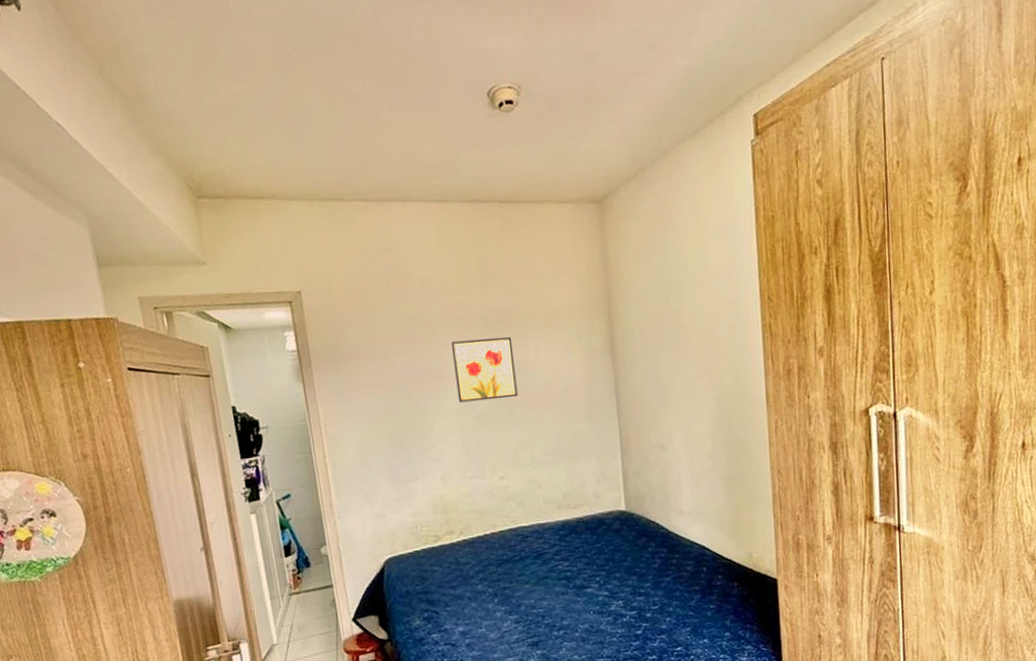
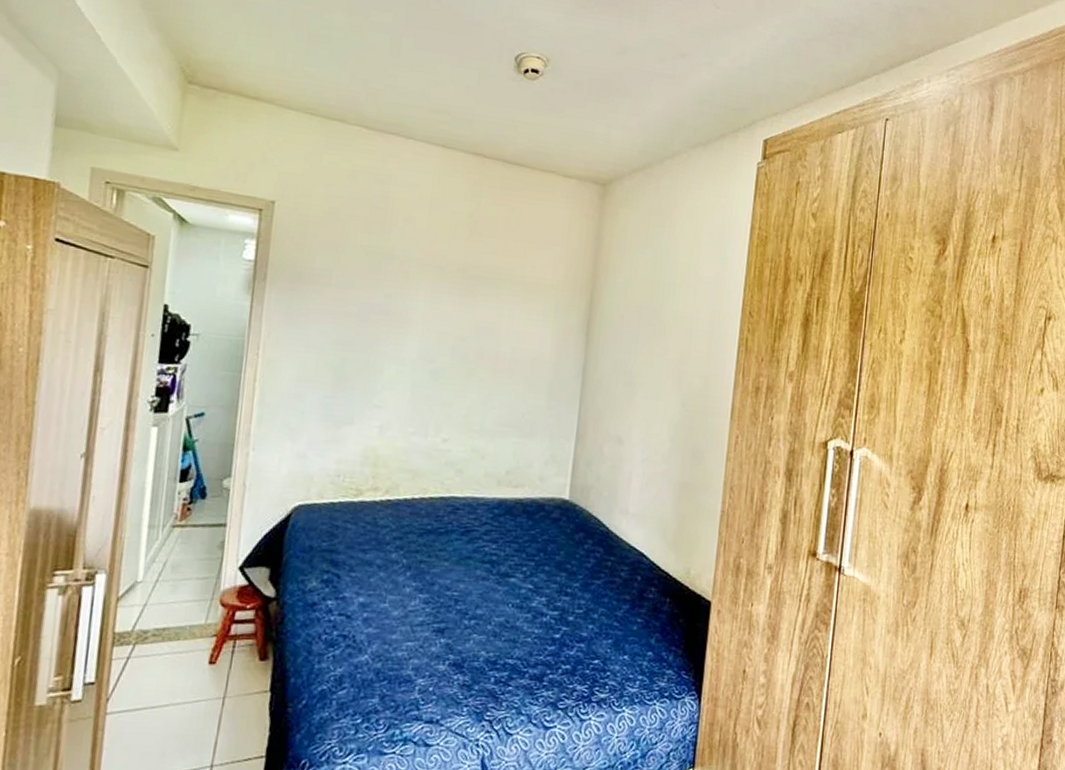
wall art: present [451,337,518,403] -> none [417,287,488,358]

